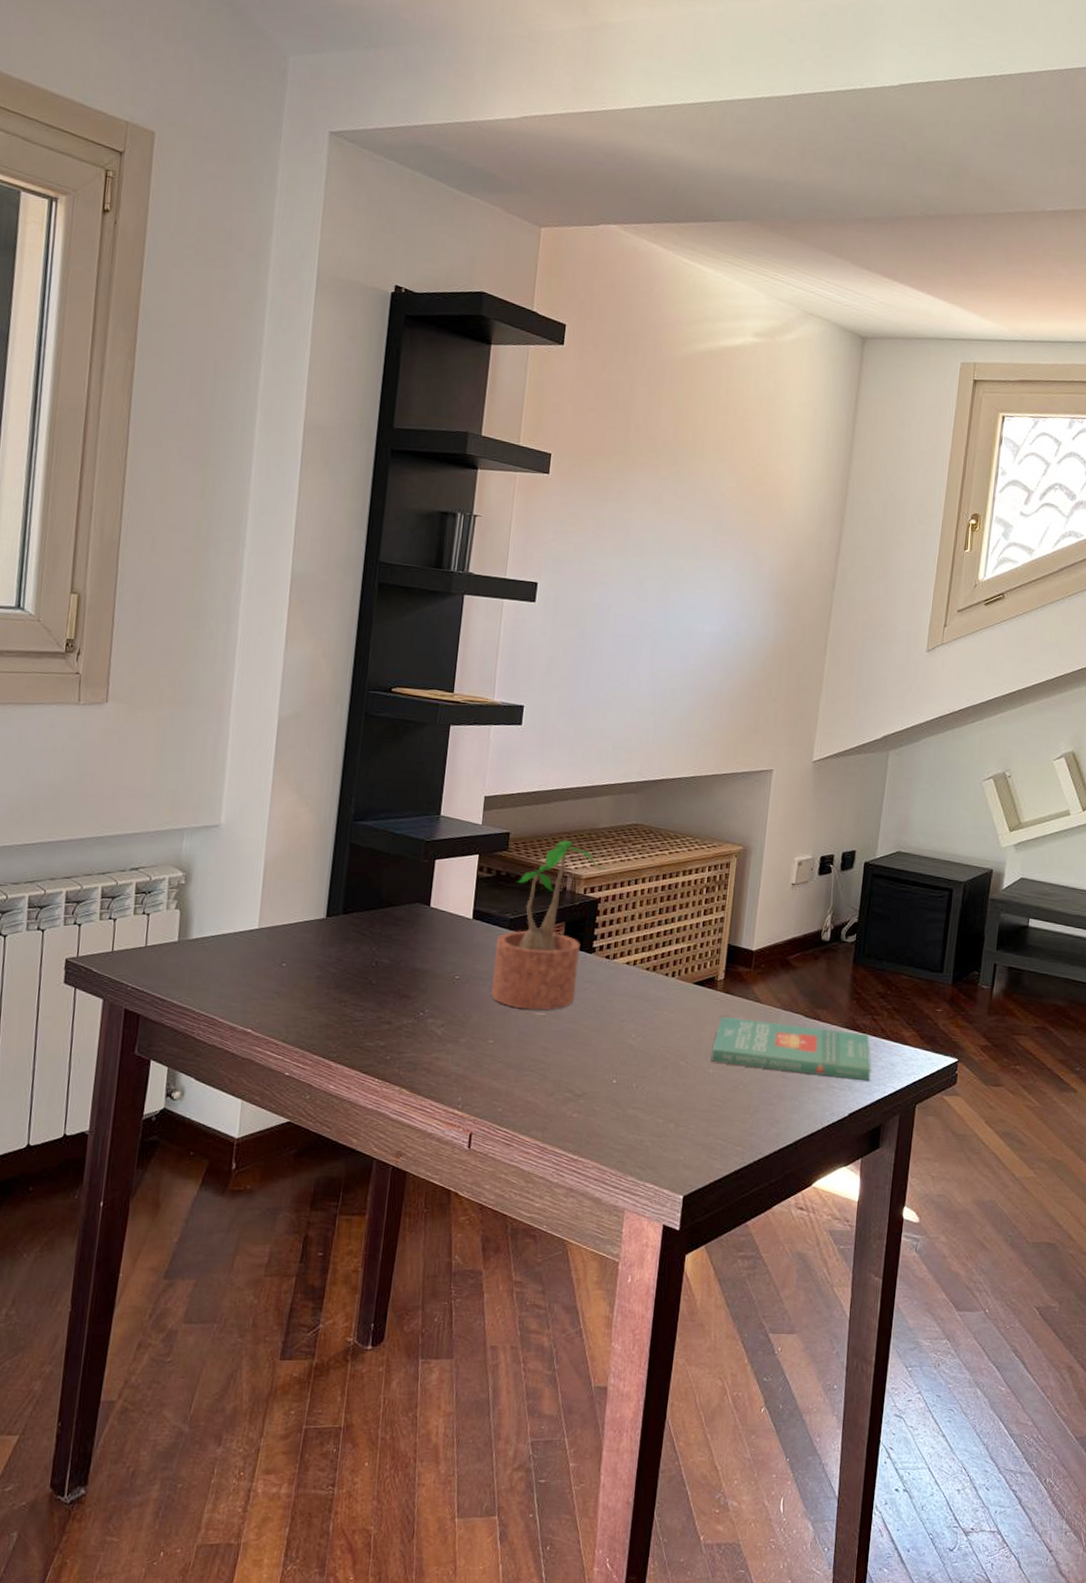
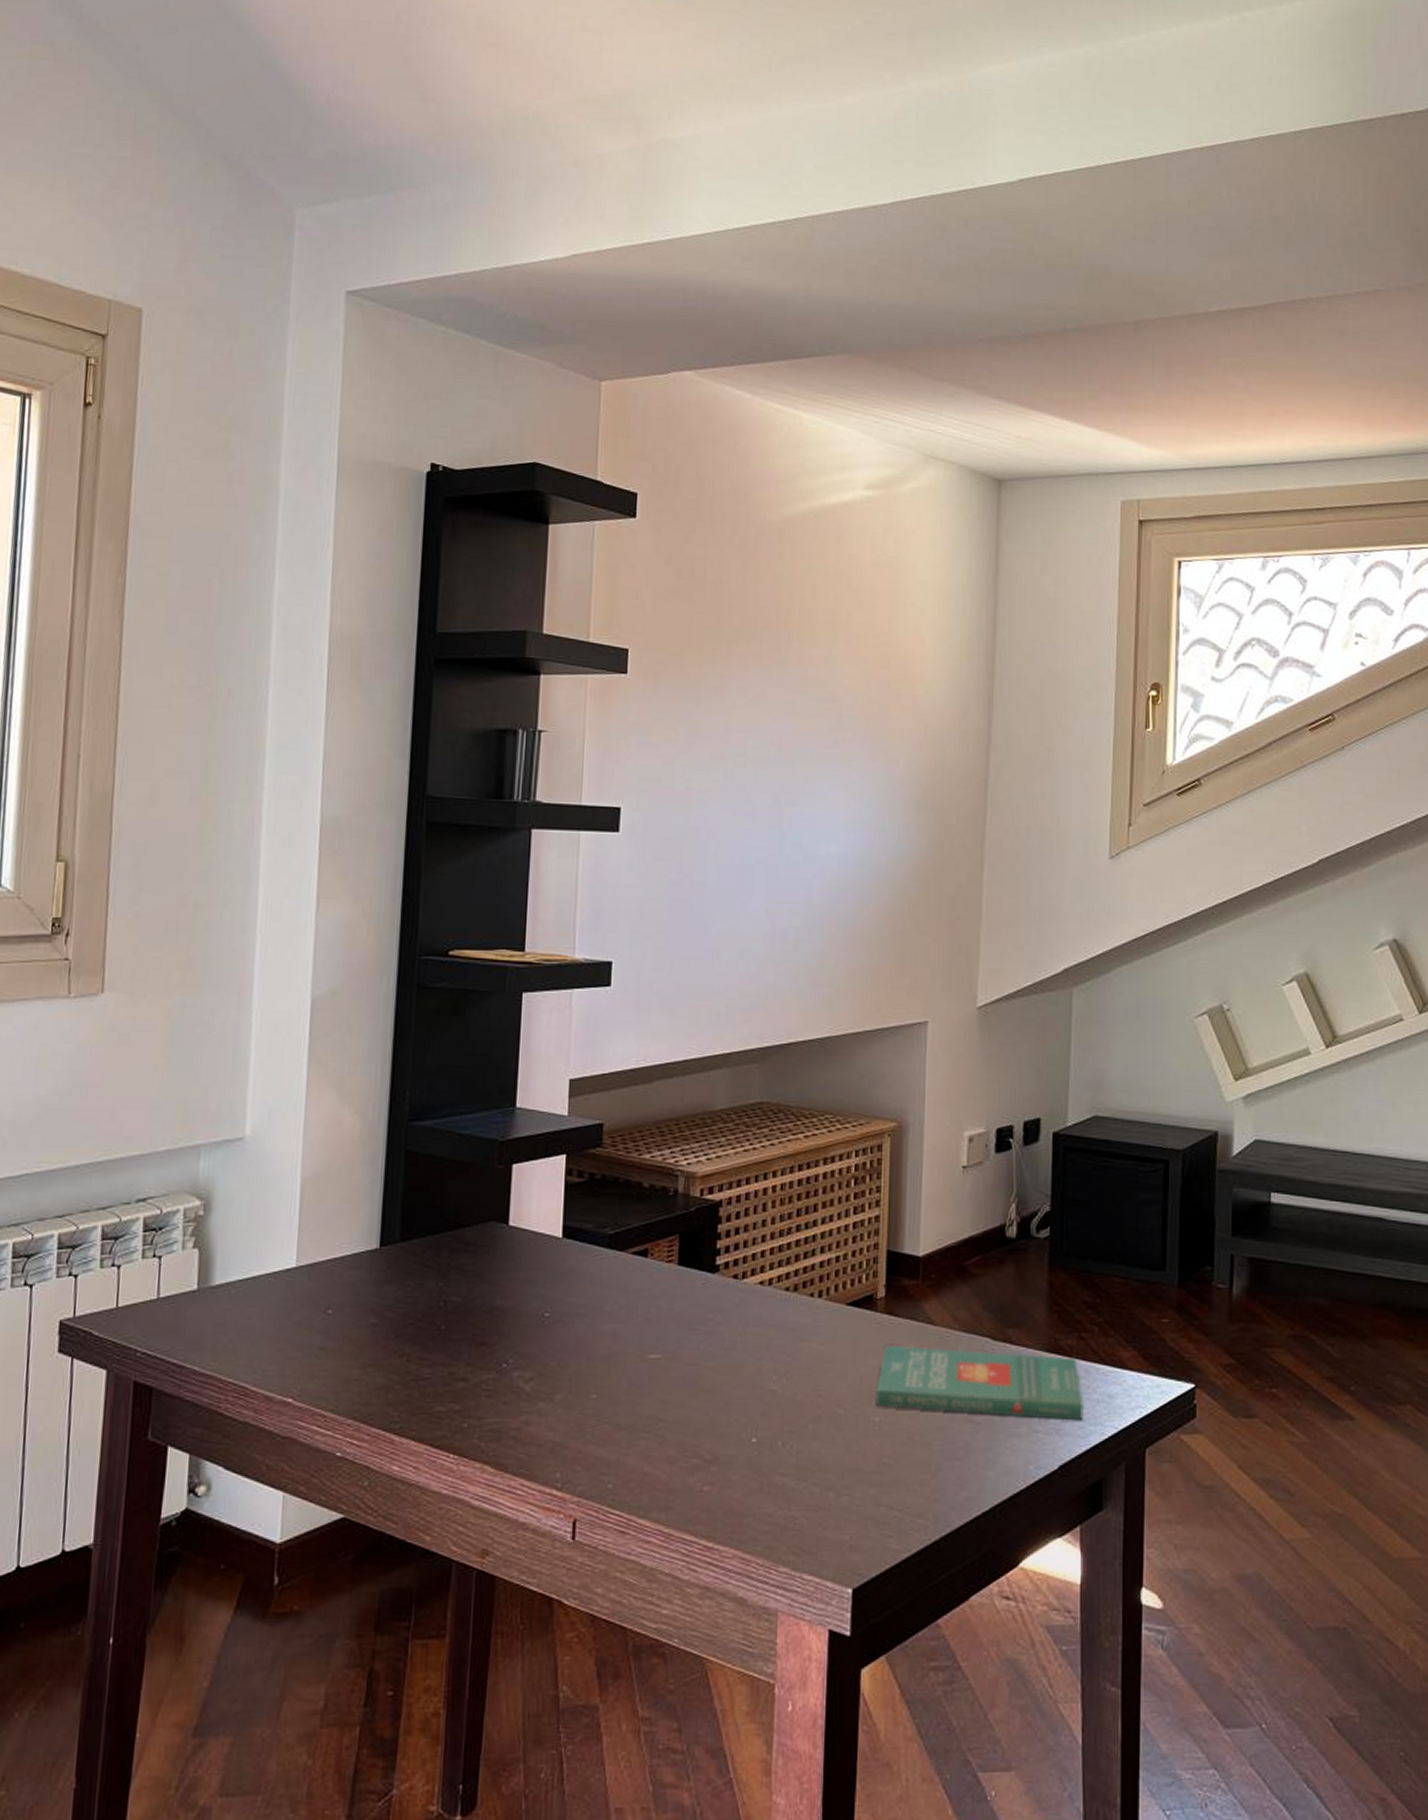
potted plant: present [490,840,609,1010] -> none [590,1128,730,1352]

